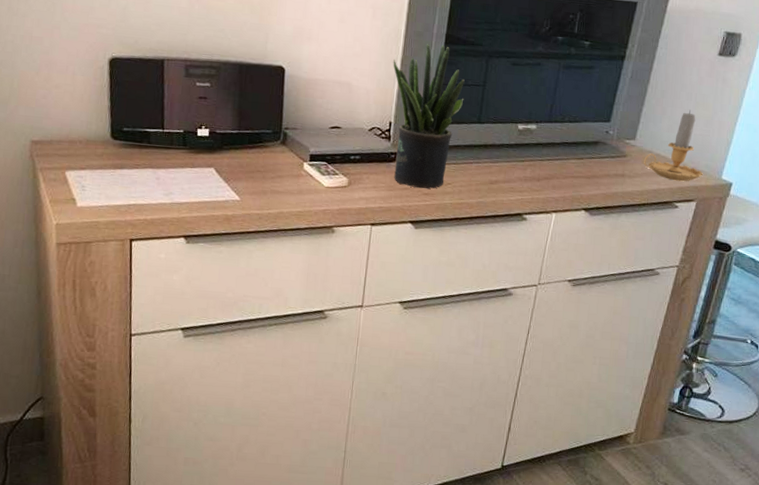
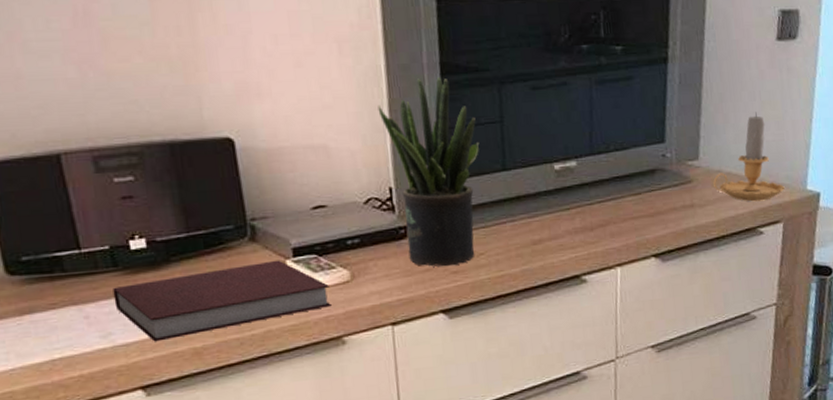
notebook: none [178,160,331,206] -> present [112,260,331,342]

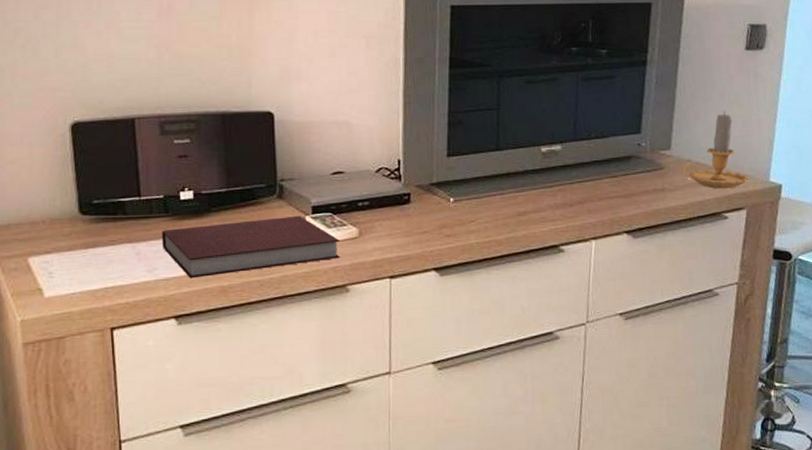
potted plant: present [377,76,480,267] -> none [394,69,478,230]

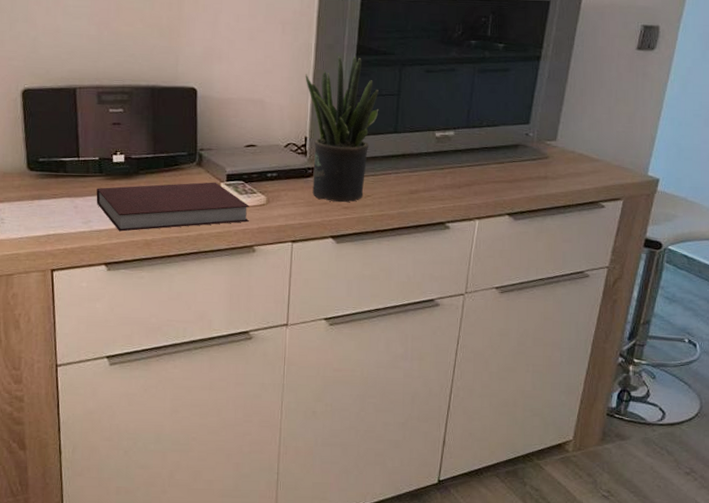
potted plant: none [394,69,478,230] -> present [305,56,379,203]
candle: present [683,110,749,189] -> none [566,106,628,180]

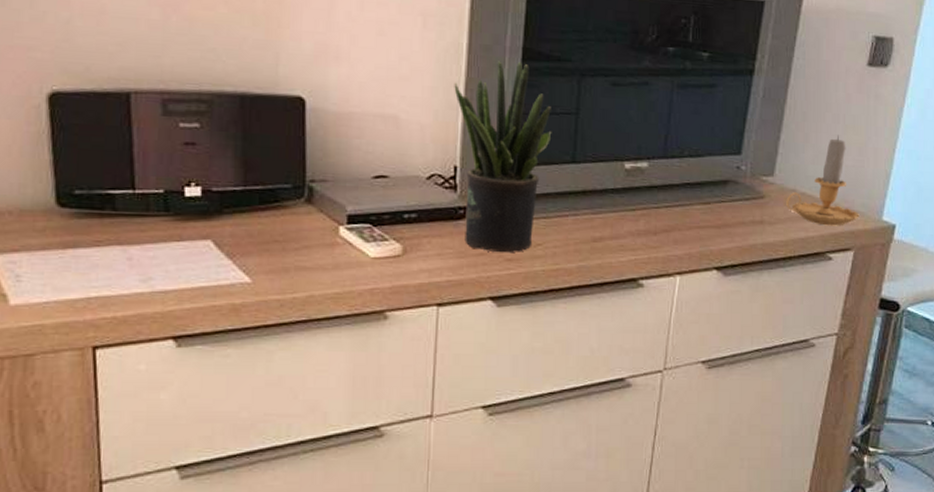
notebook: present [96,182,249,232] -> none [160,225,379,293]
candle: none [566,106,628,180] -> present [786,135,860,226]

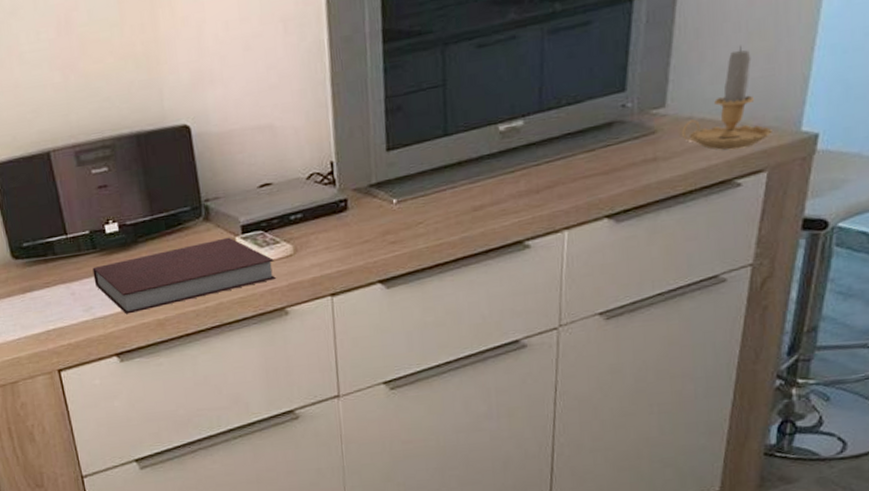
notebook: none [160,225,379,293] -> present [92,237,276,314]
potted plant: present [454,61,552,253] -> none [320,44,421,238]

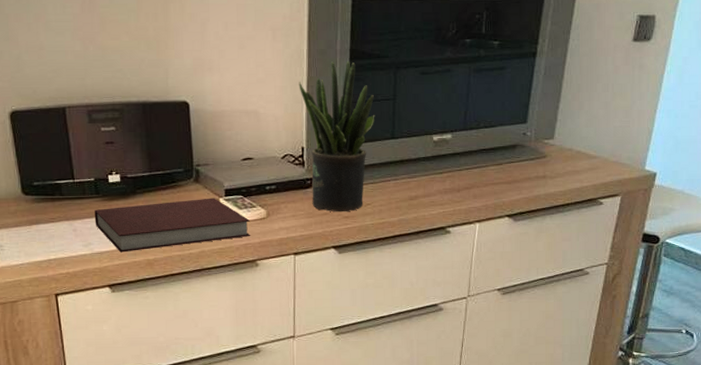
potted plant: none [320,44,421,238] -> present [299,60,375,212]
candle: present [682,45,772,150] -> none [564,101,626,177]

